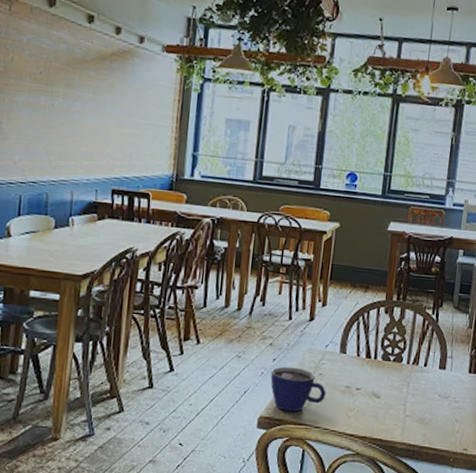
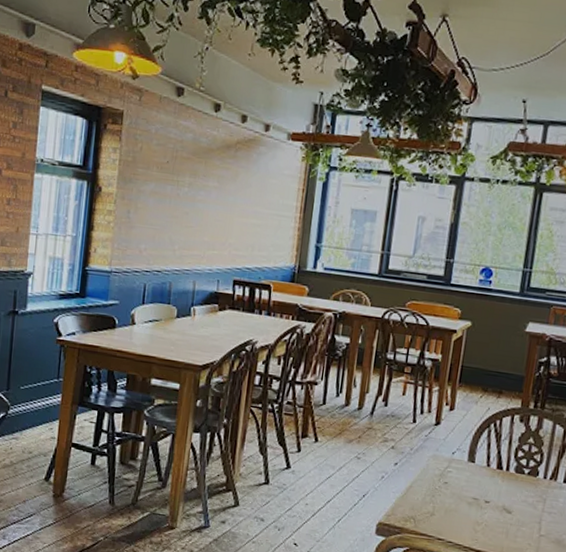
cup: present [270,366,326,412] -> none [391,471,451,521]

